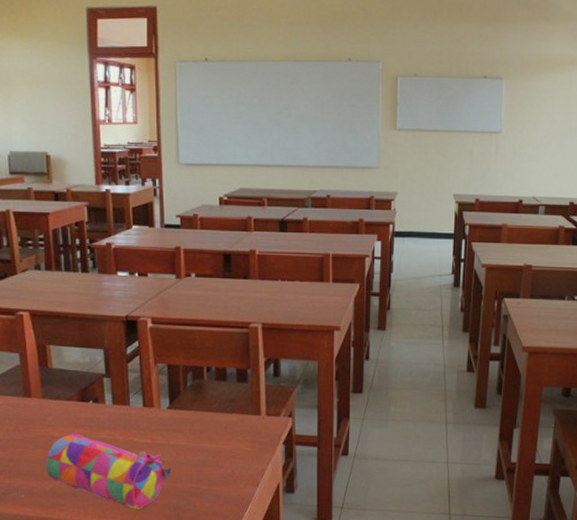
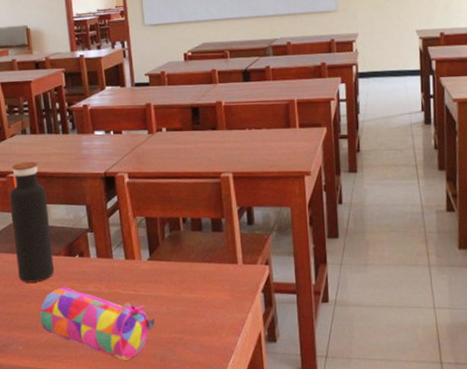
water bottle: none [17,300,65,428] -> present [9,162,55,283]

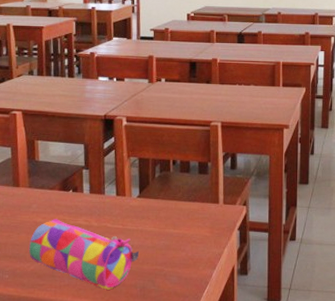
water bottle: present [9,162,55,283] -> none [10,101,48,214]

